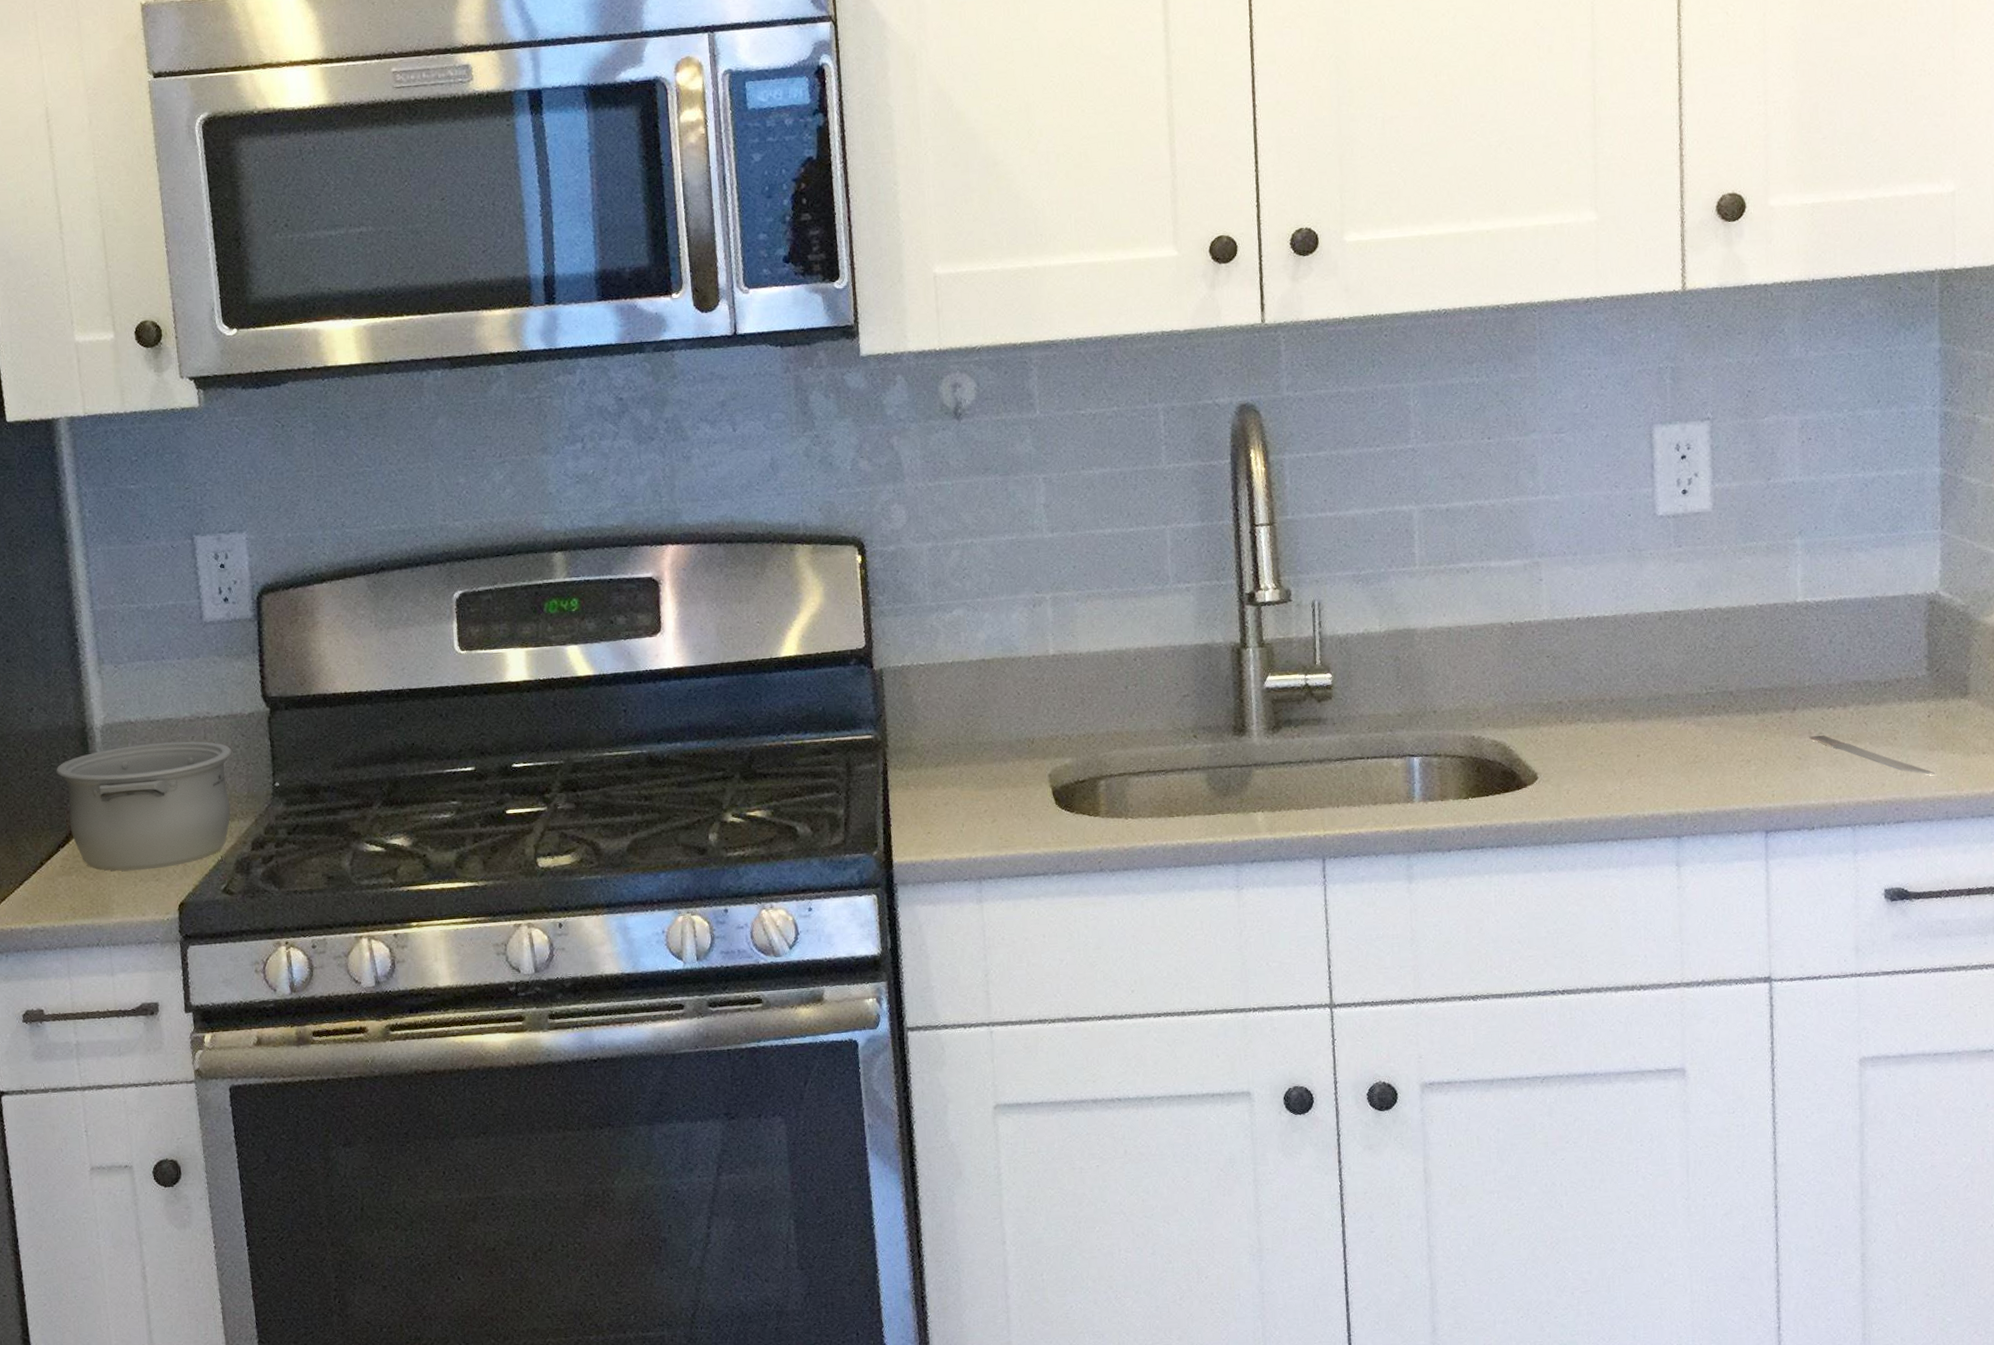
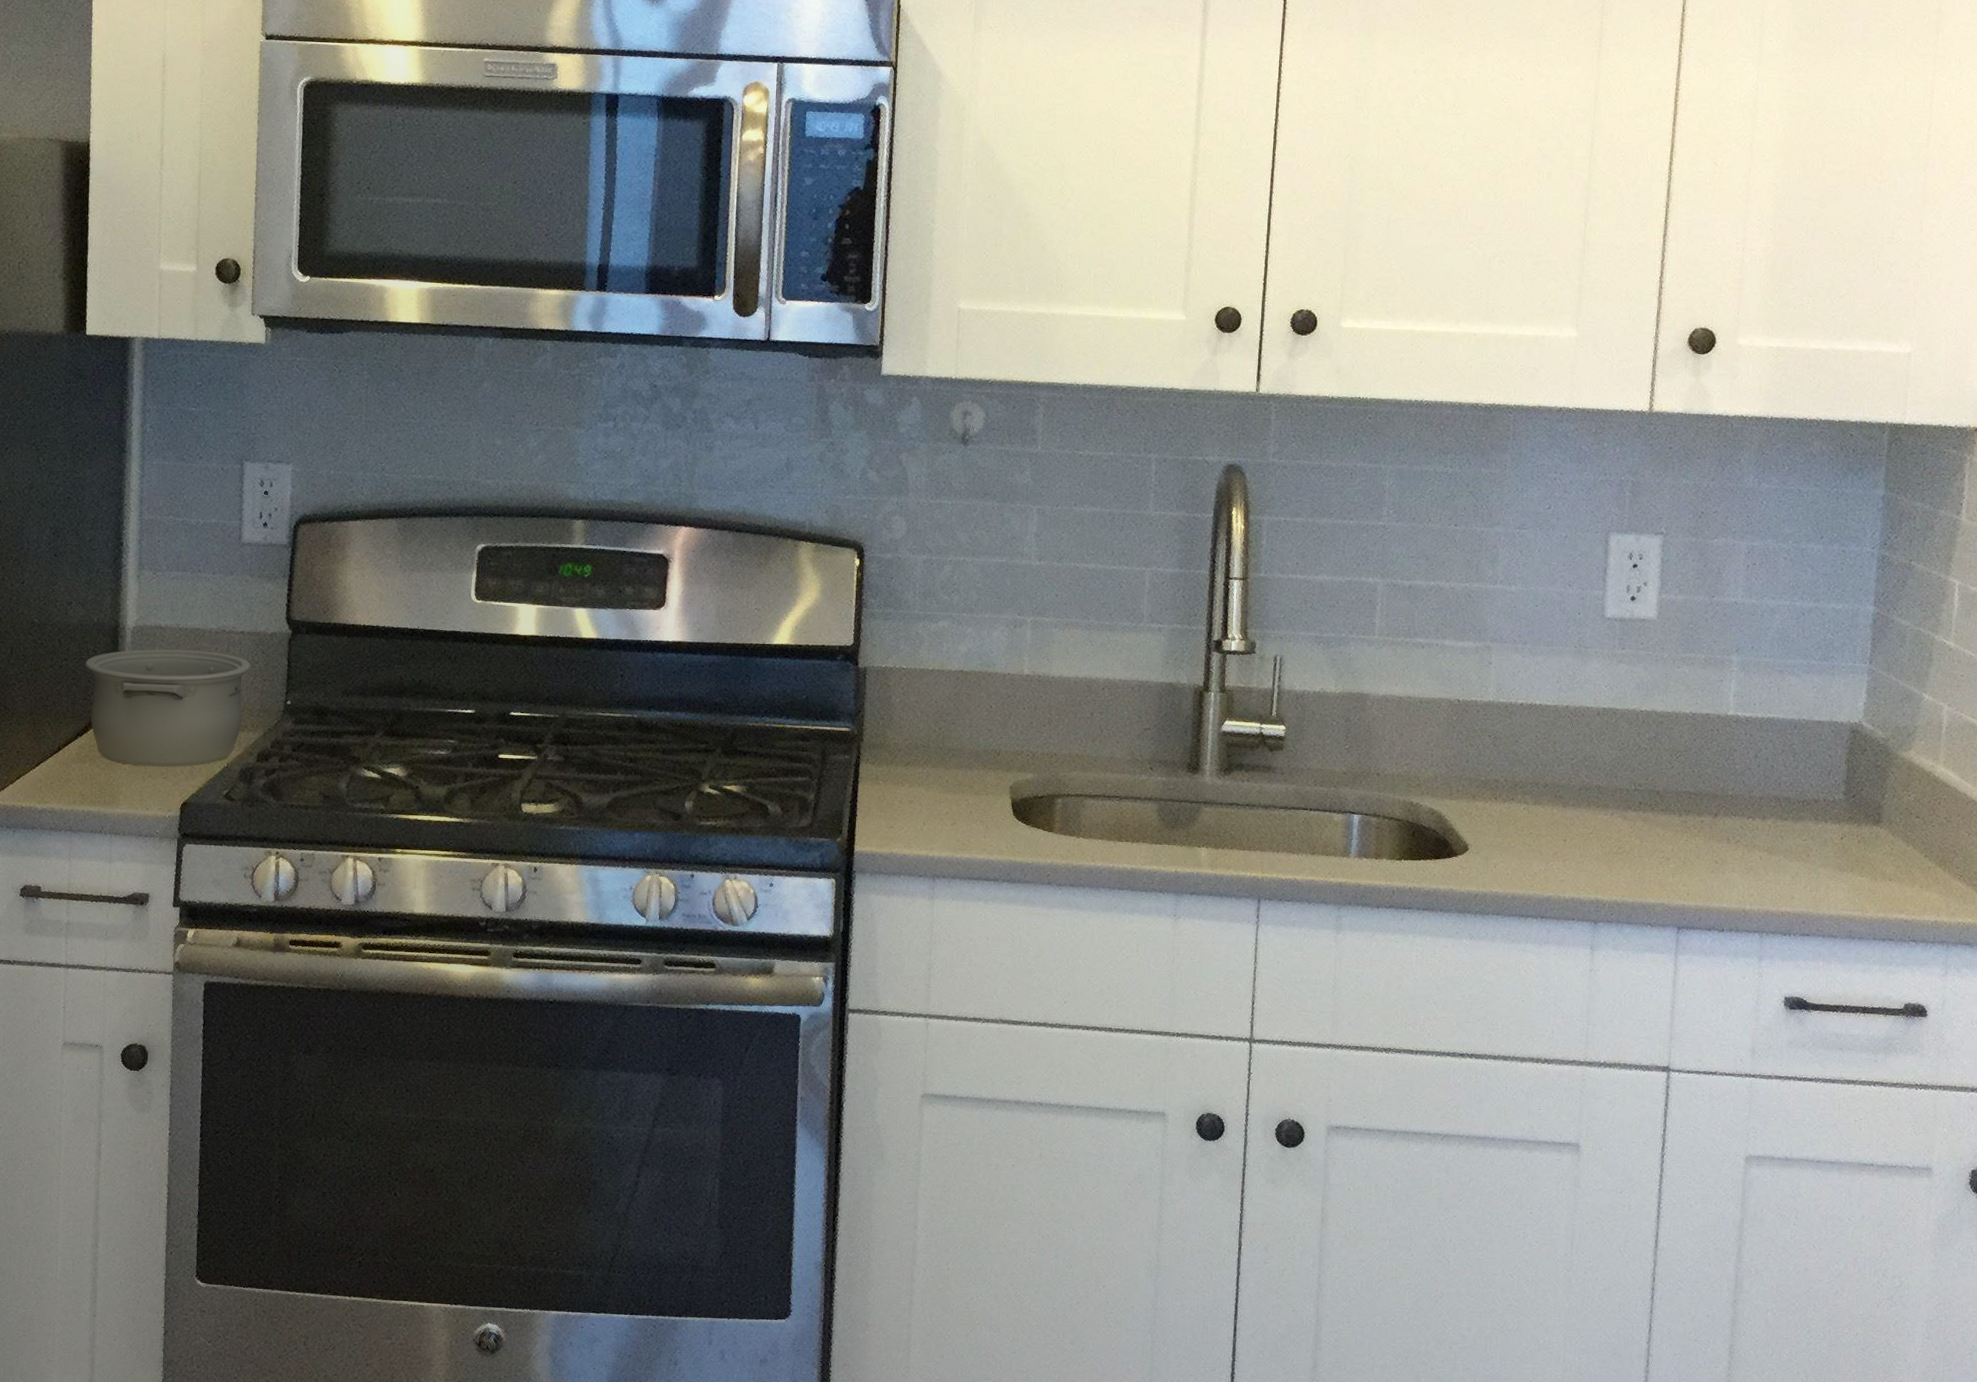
knife: present [1809,735,1936,775] -> none [1727,843,1844,894]

